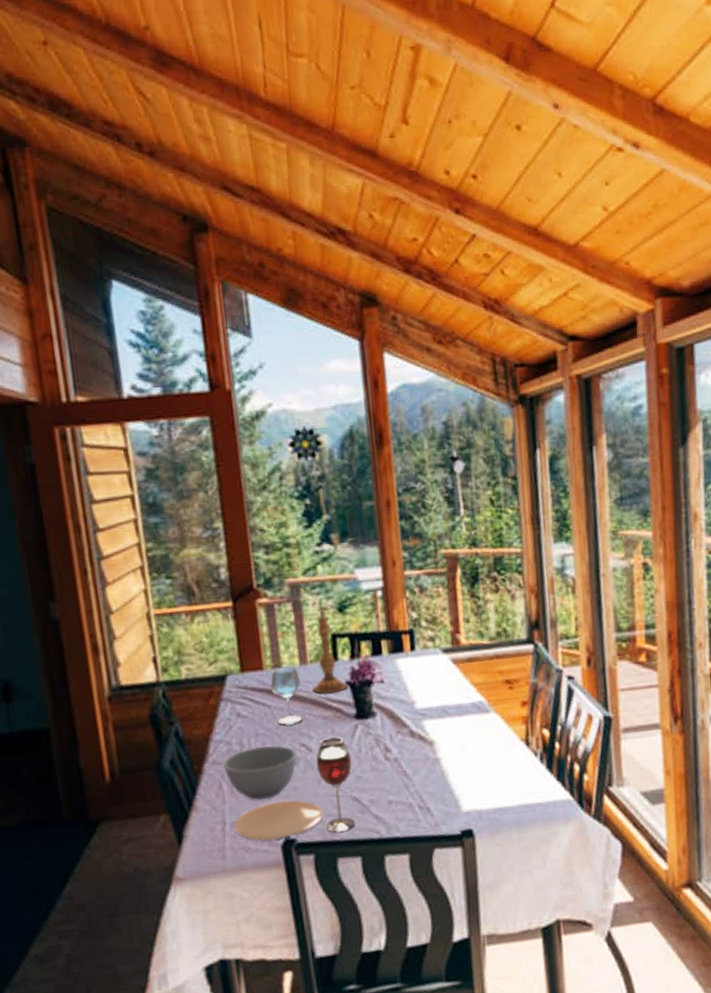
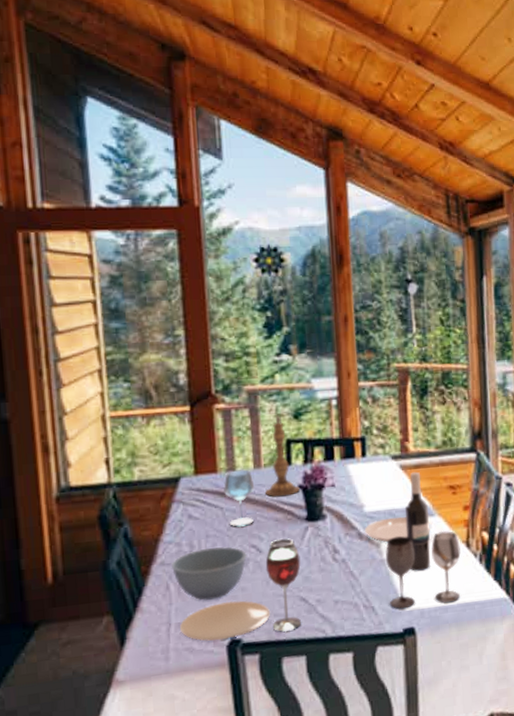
plate: none [416,714,489,740] -> present [364,517,433,542]
wineglass: none [439,728,520,810] -> present [385,530,461,609]
wine bottle: none [458,665,488,771] -> present [405,471,431,571]

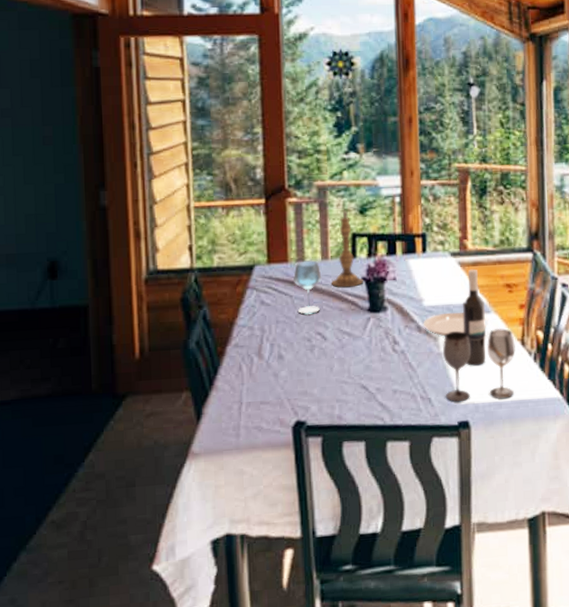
soup bowl: present [171,547,248,601] -> none [244,333,314,383]
plate: present [180,601,271,641] -> none [250,384,334,422]
wineglass: present [265,538,301,633] -> none [329,328,363,418]

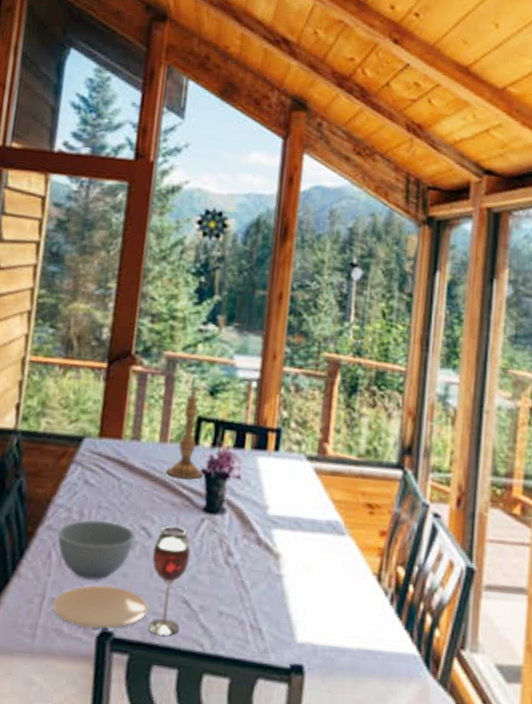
soup bowl: none [244,333,314,383] -> present [56,520,136,580]
plate: none [250,384,334,422] -> present [53,585,149,629]
wine glass: present [293,260,322,315] -> none [123,440,157,504]
wineglass: none [329,328,363,418] -> present [147,526,191,636]
plate: present [423,312,489,336] -> none [264,527,341,555]
wineglass: present [442,327,515,402] -> none [279,551,370,645]
wine bottle: present [462,269,487,366] -> none [309,478,339,598]

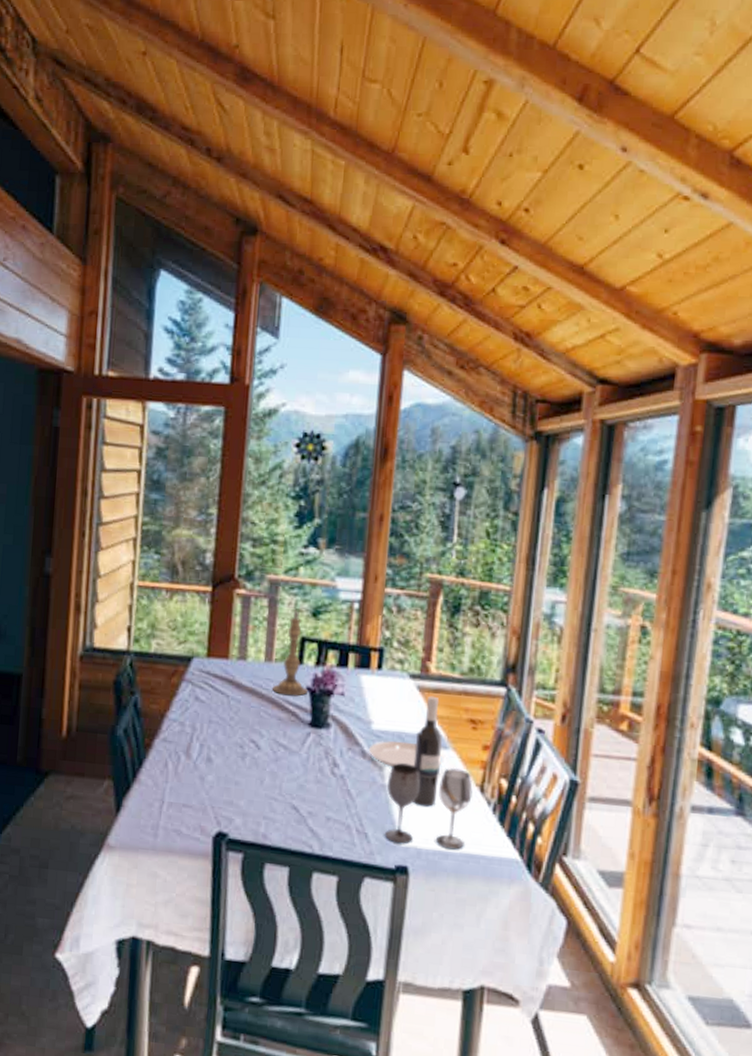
plate: present [53,585,149,629] -> none [172,792,261,831]
soup bowl: present [56,520,136,580] -> none [171,733,246,787]
wineglass: present [147,526,191,636] -> none [259,739,298,838]
plate: none [264,527,341,555] -> present [368,741,444,766]
wineglass: none [279,551,370,645] -> present [384,763,473,850]
wine bottle: none [309,478,339,598] -> present [413,695,442,806]

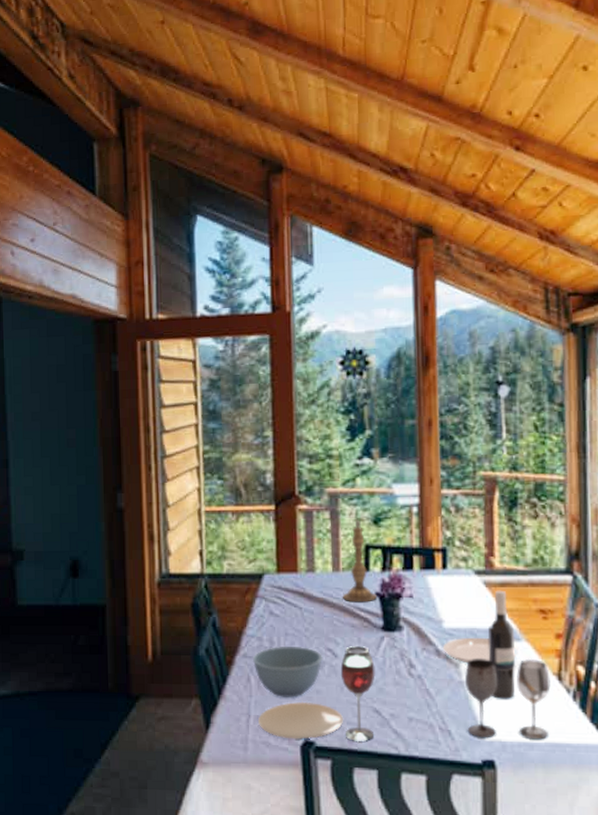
soup bowl: none [171,733,246,787] -> present [252,647,324,697]
plate: none [172,792,261,831] -> present [258,701,344,740]
wineglass: none [259,739,298,838] -> present [340,646,375,743]

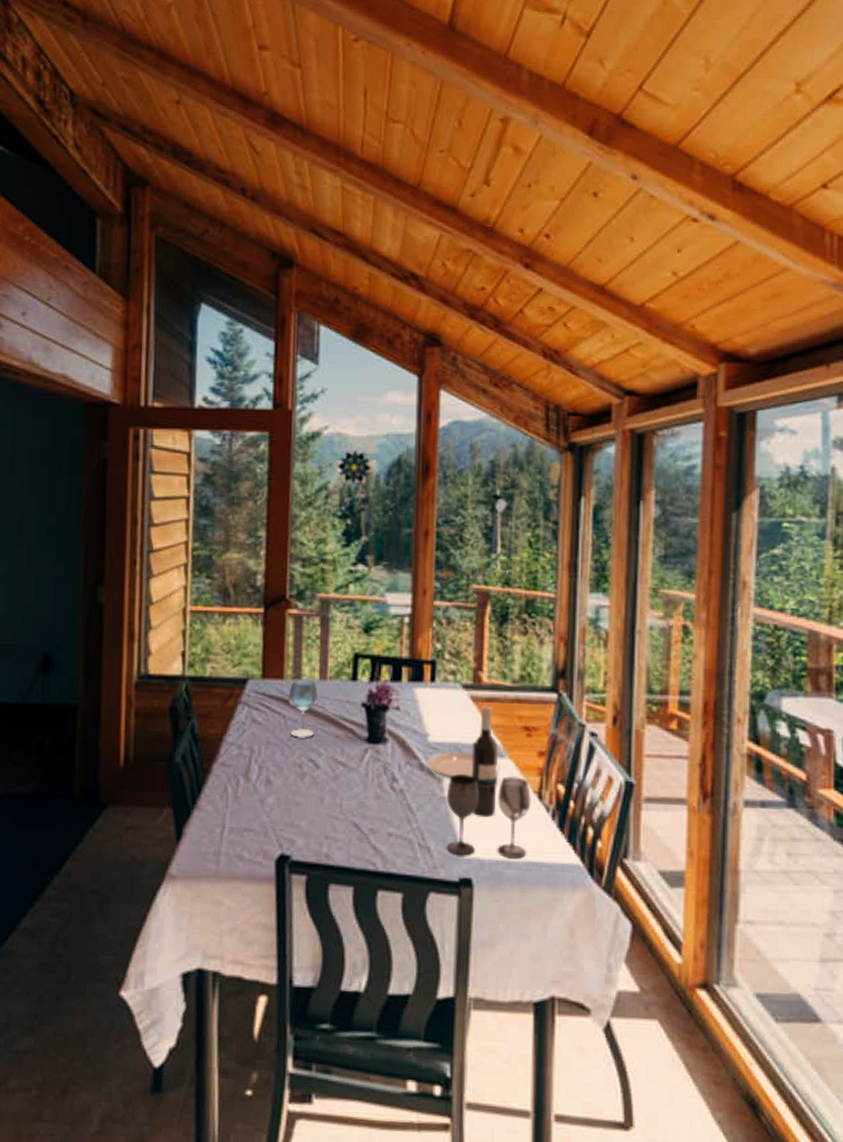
soup bowl: present [252,647,324,697] -> none [230,755,305,809]
plate: present [258,701,344,740] -> none [233,813,322,854]
wine glass: none [303,572,333,629] -> present [288,679,319,738]
wineglass: present [340,646,375,743] -> none [321,757,357,858]
candlestick: present [342,518,377,603] -> none [327,625,363,713]

